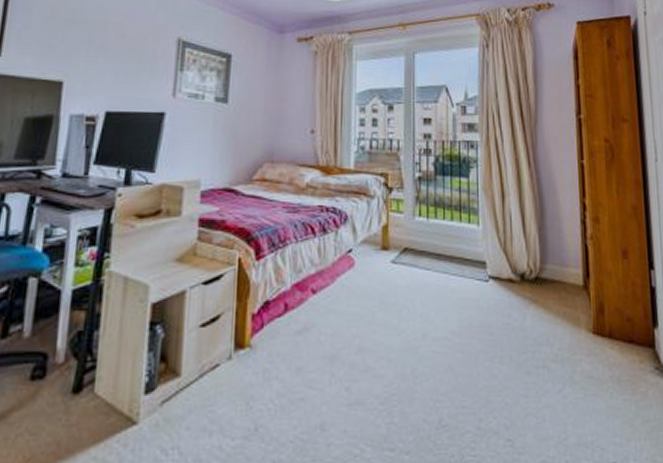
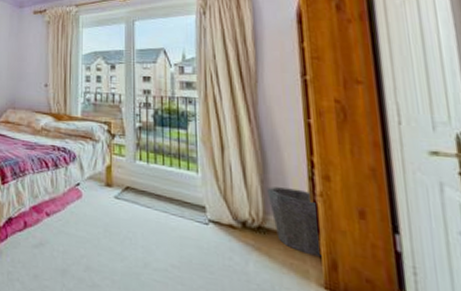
waste bin: none [544,234,591,301] -> present [267,187,322,257]

